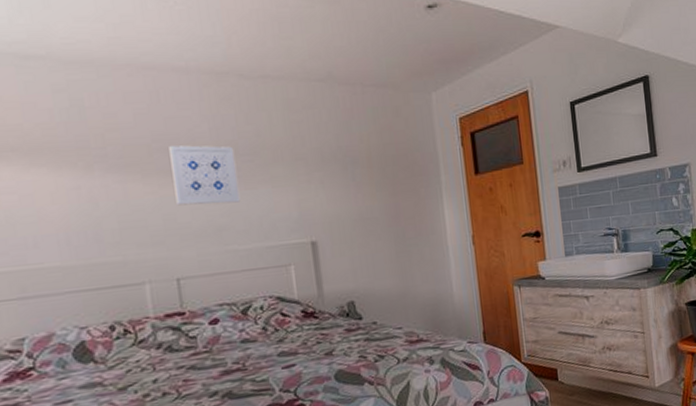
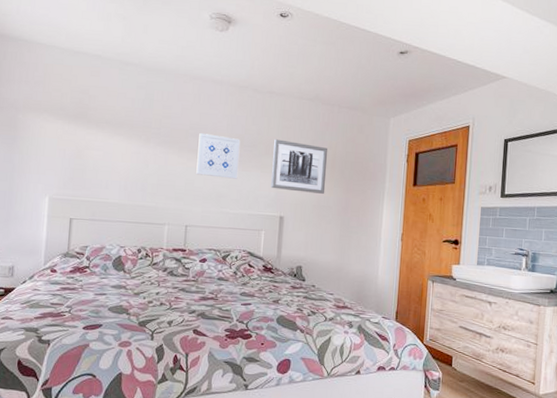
wall art: none [282,139,366,207] -> present [271,139,328,194]

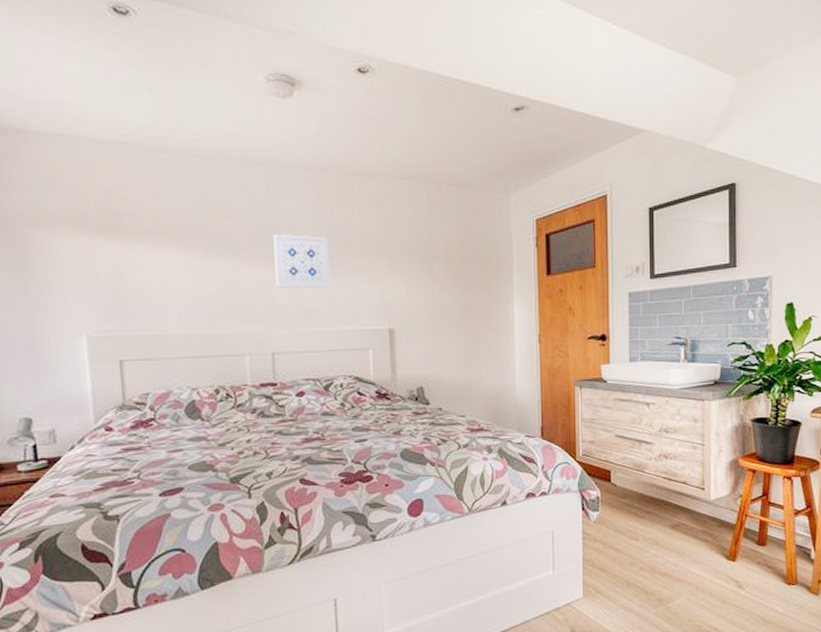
wall art: present [271,139,328,194] -> none [371,233,441,297]

